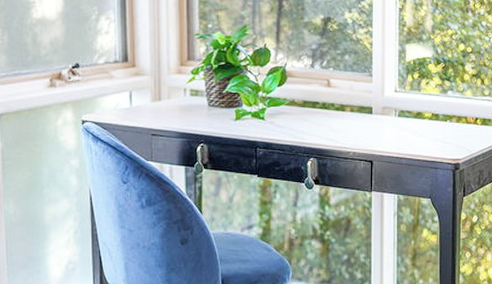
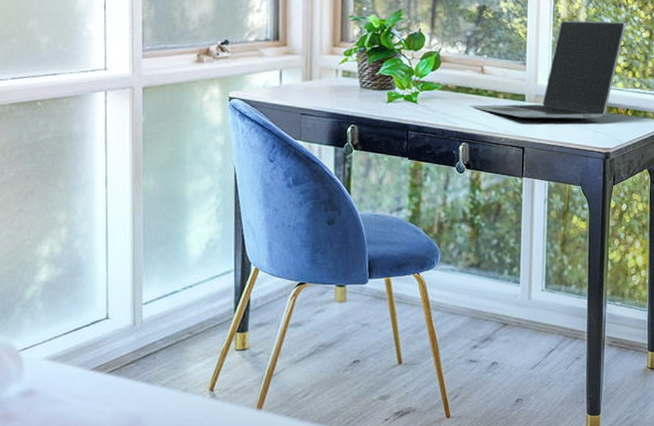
laptop: none [315,27,474,131] -> present [468,20,626,119]

